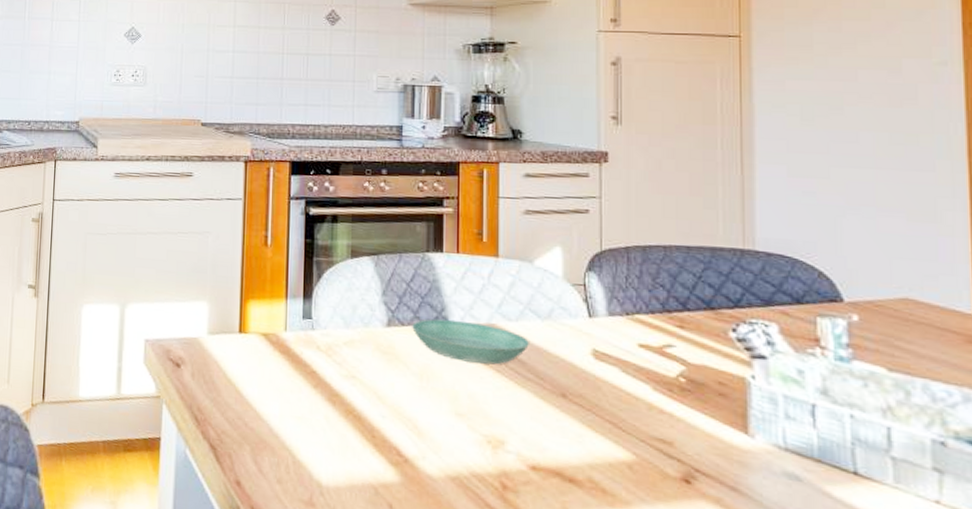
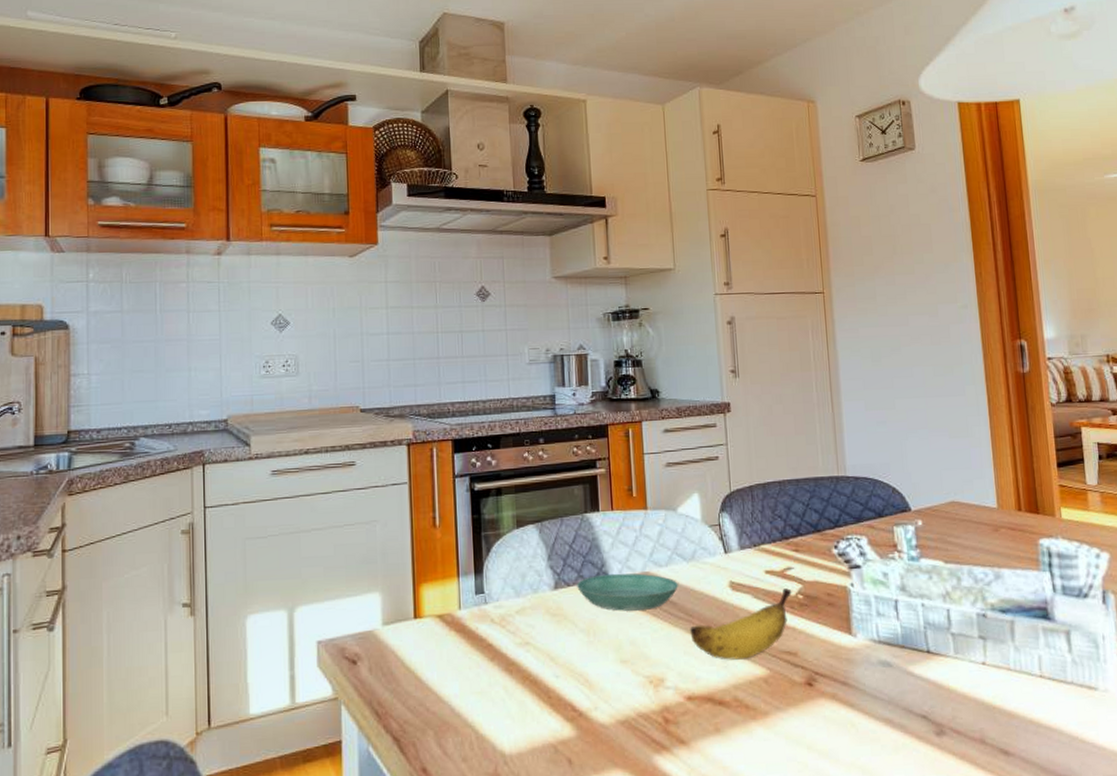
banana: none [540,367,671,439] -> present [690,588,792,660]

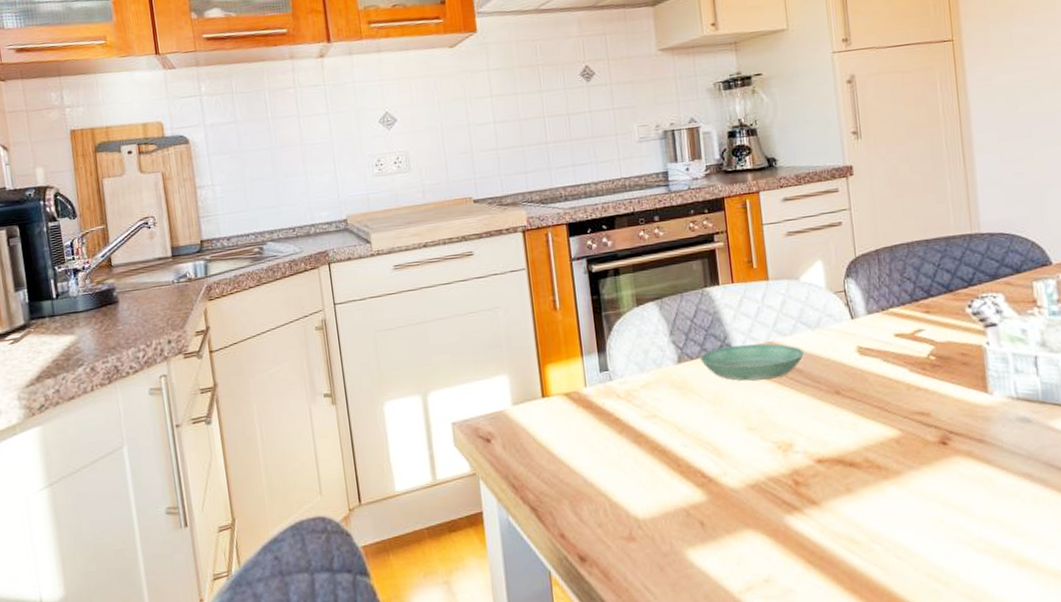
banana: present [690,588,792,660] -> none [817,350,923,424]

